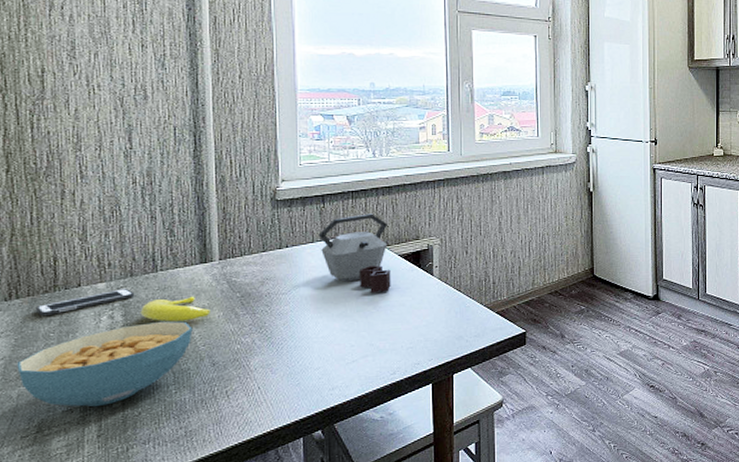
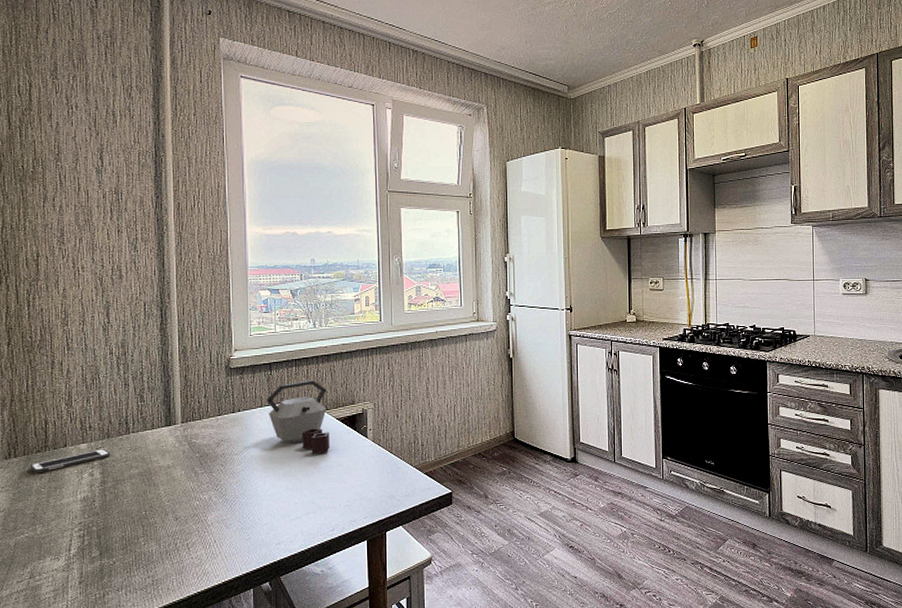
cereal bowl: present [17,321,193,407] -> none [14,478,159,556]
banana: present [140,296,211,322] -> none [115,456,174,480]

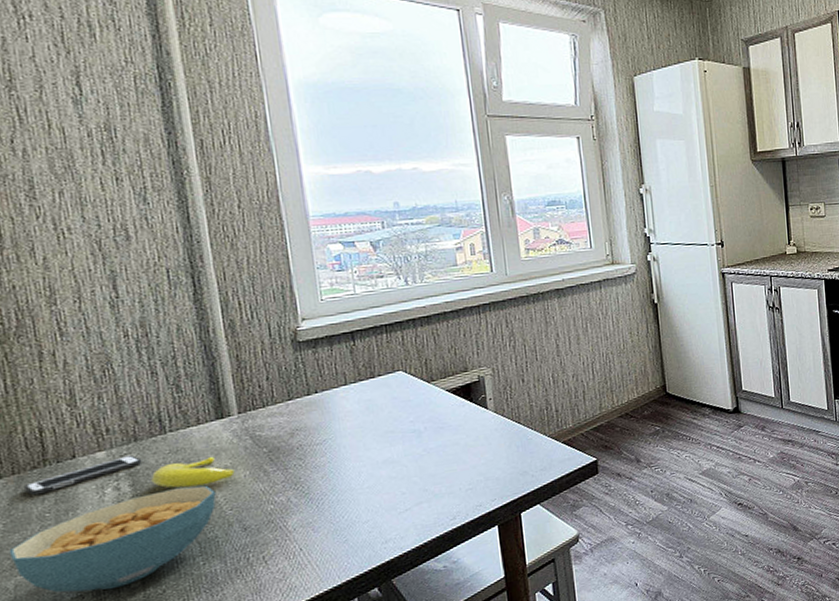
cereal bowl: none [14,478,159,556] -> present [9,485,216,593]
banana: none [115,456,174,480] -> present [150,456,235,488]
kettle: present [266,380,330,454] -> none [351,347,441,434]

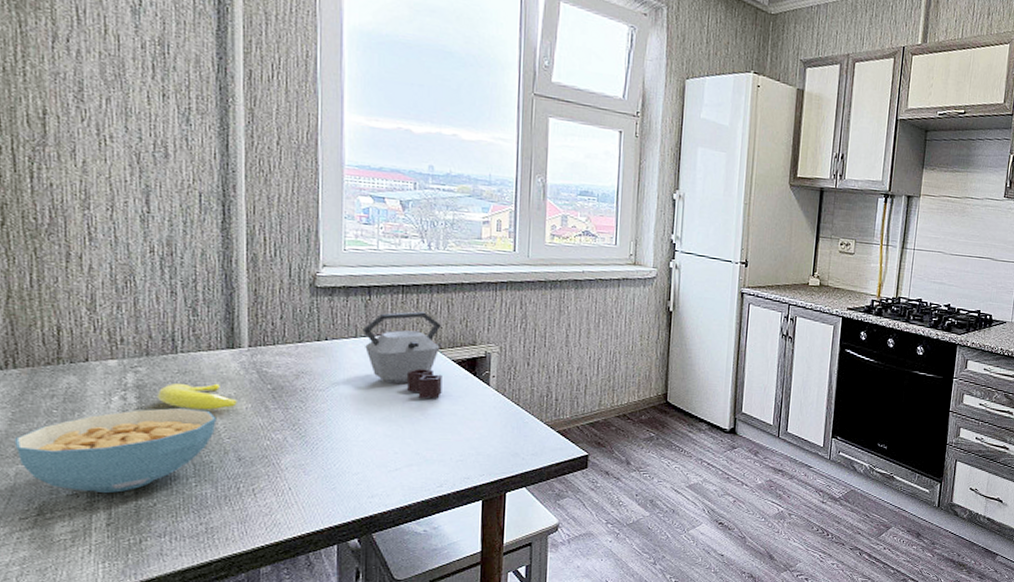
cell phone: present [24,455,142,496] -> none [37,368,151,391]
kettle: none [351,347,441,434] -> present [362,311,442,399]

